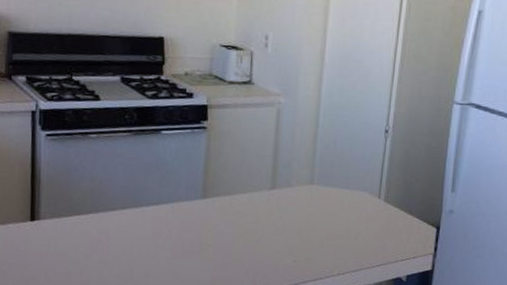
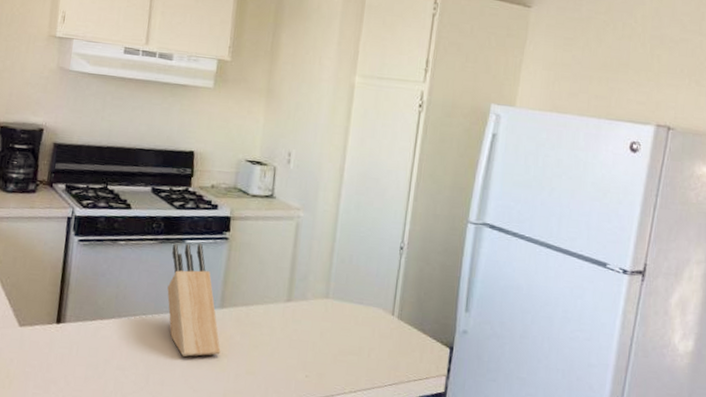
knife block: none [145,133,206,248] -> present [167,243,221,357]

